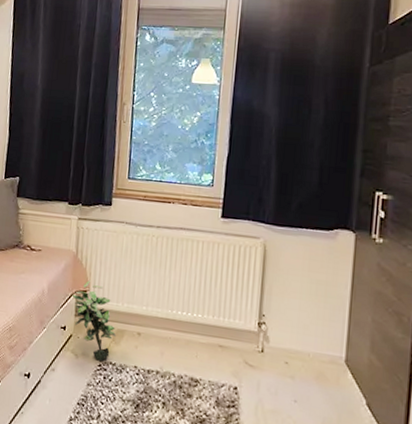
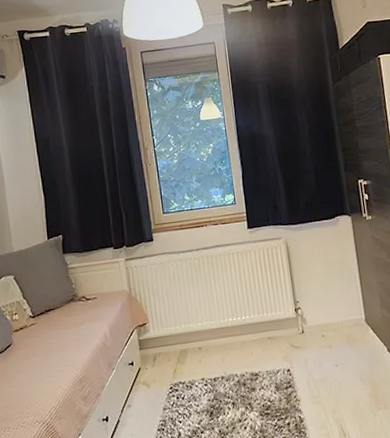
potted plant: present [72,280,117,361] -> none [133,313,181,384]

